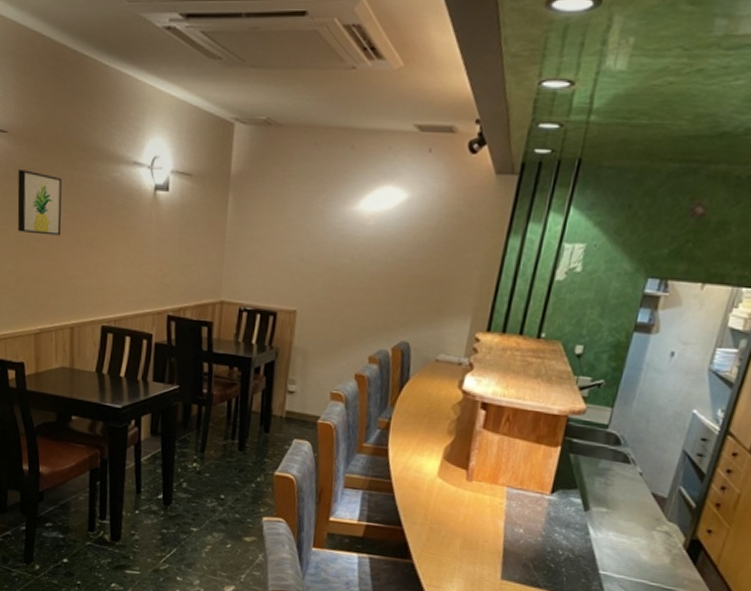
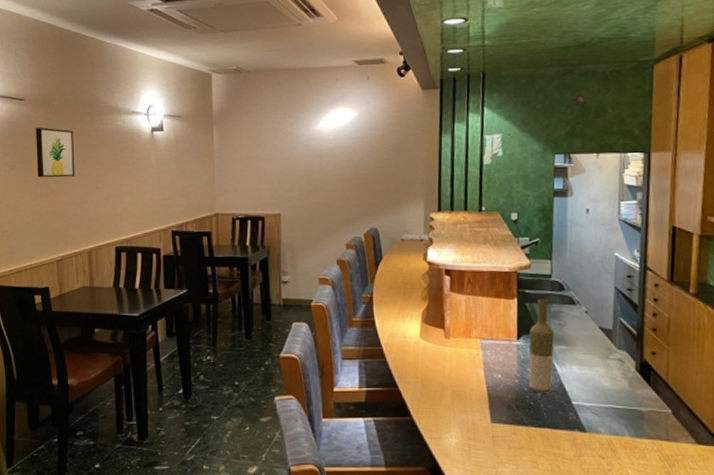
bottle: none [553,451,597,557] -> present [528,298,554,393]

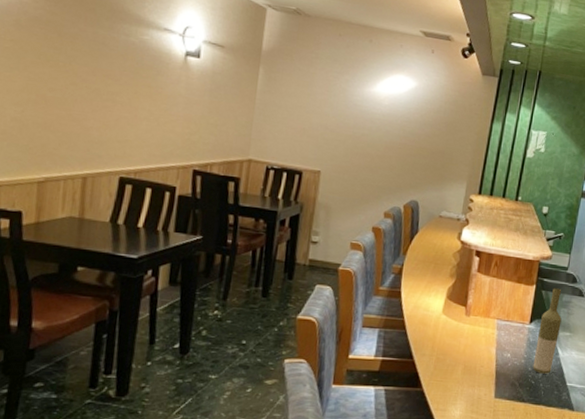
wall art: present [36,127,75,178] -> none [26,20,84,88]

